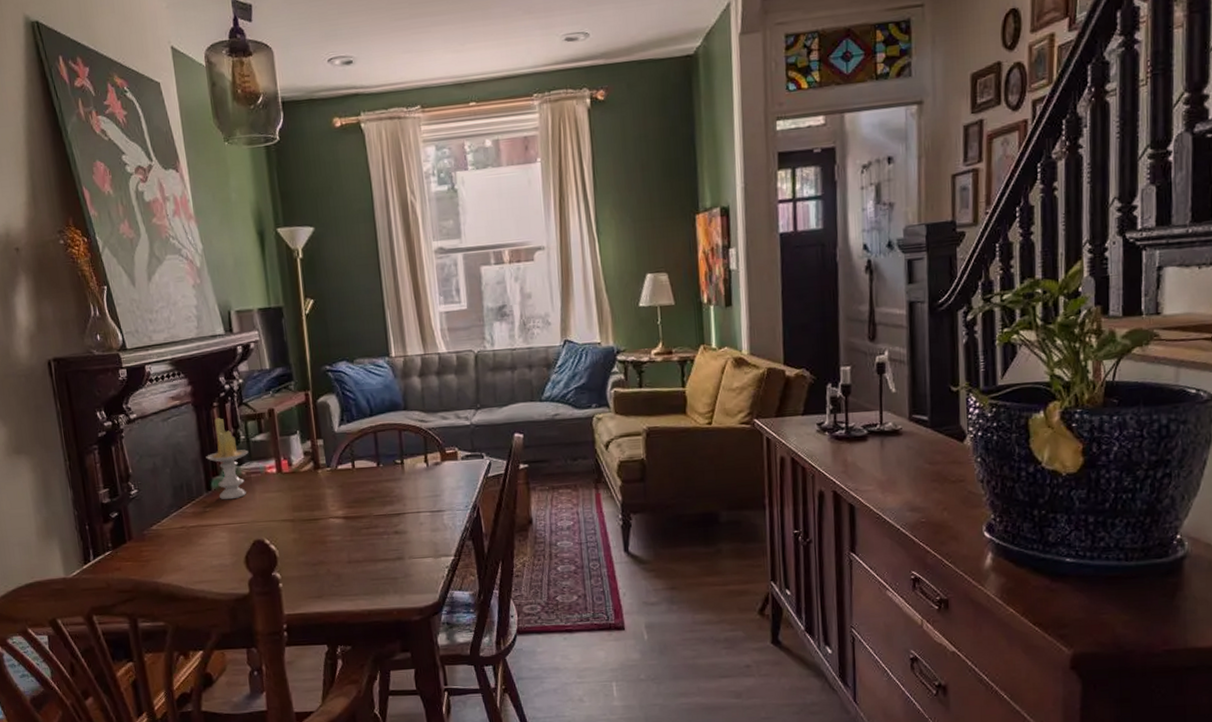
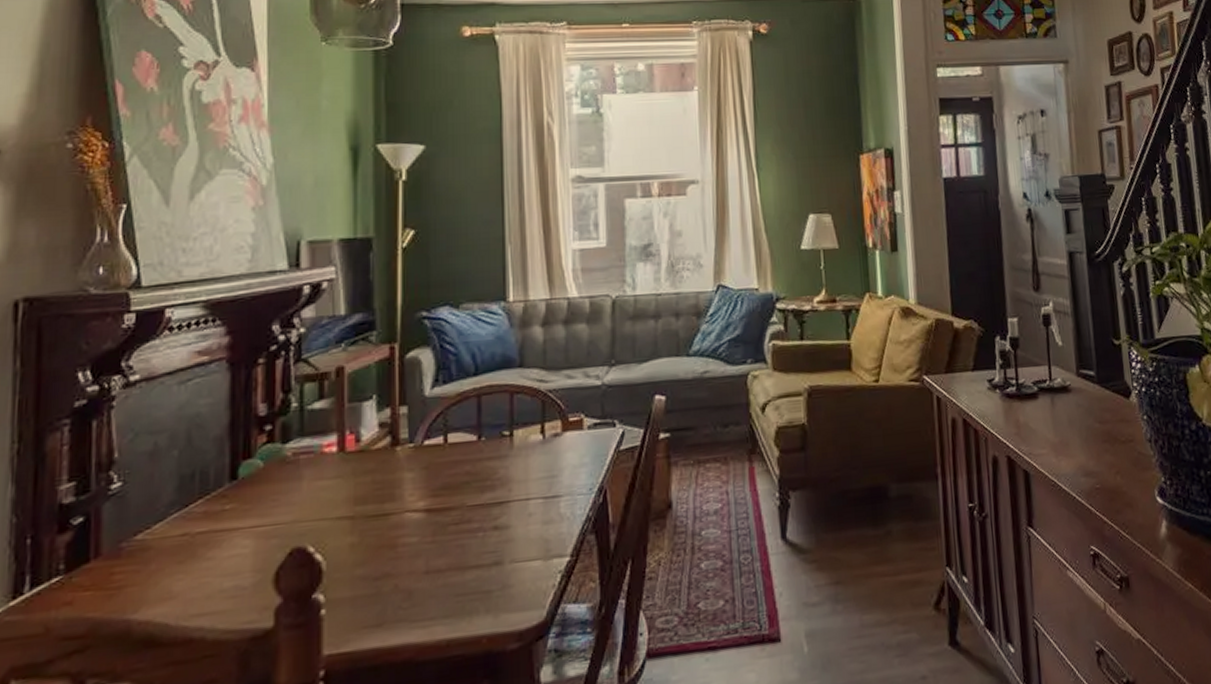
candle: present [206,418,249,500] -> none [236,379,300,492]

